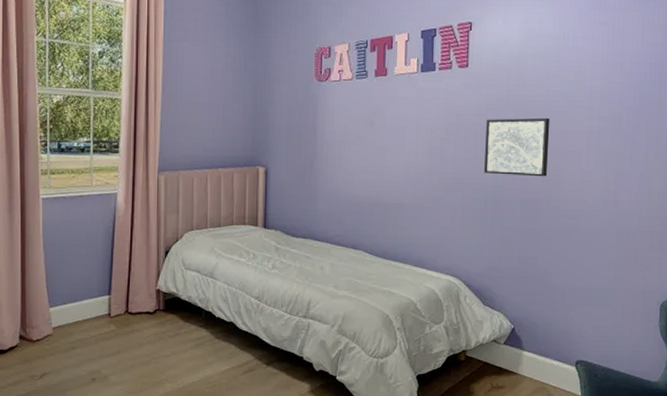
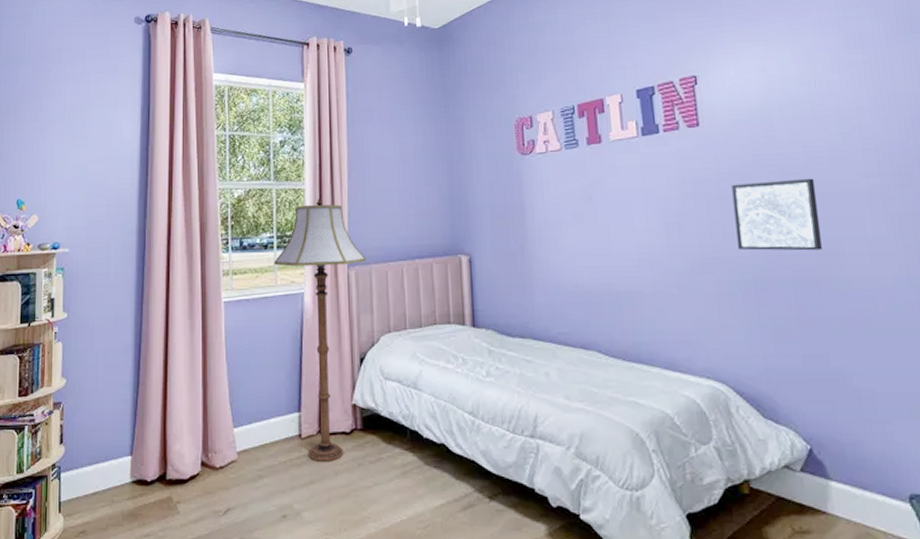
floor lamp: none [90,109,175,336] -> present [274,198,366,462]

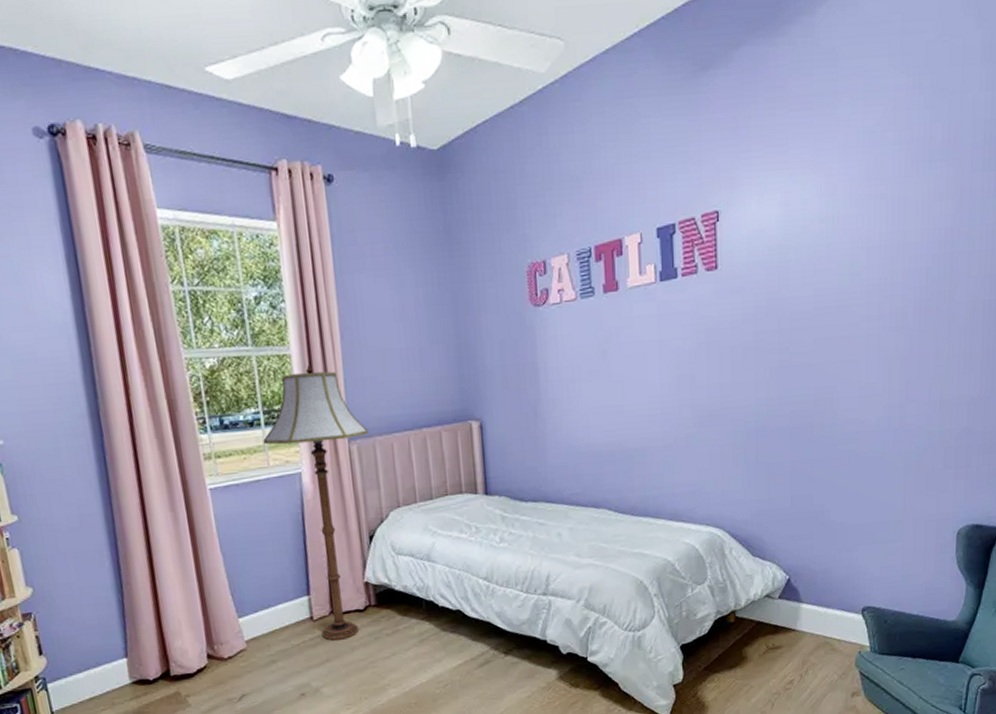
wall art: present [731,178,822,251] -> none [744,323,821,400]

